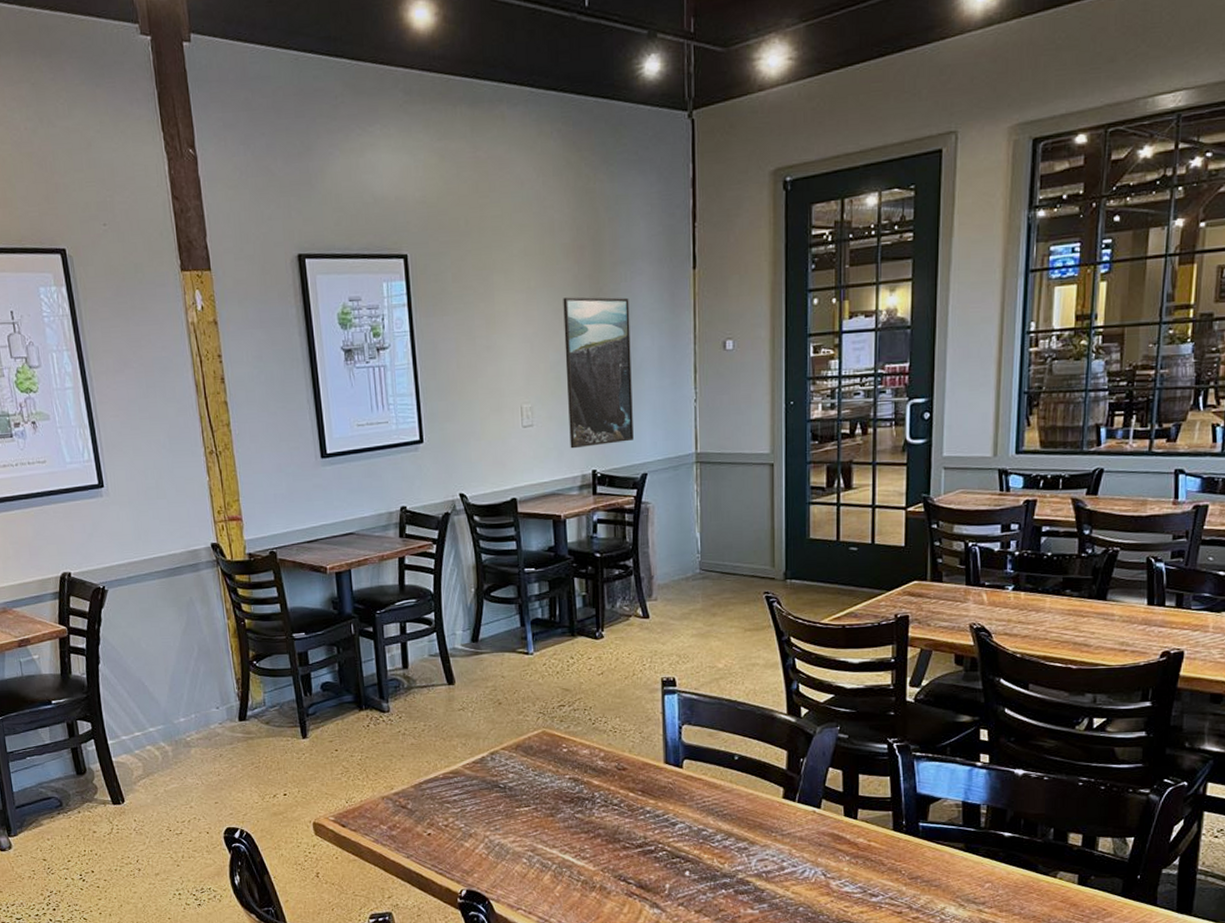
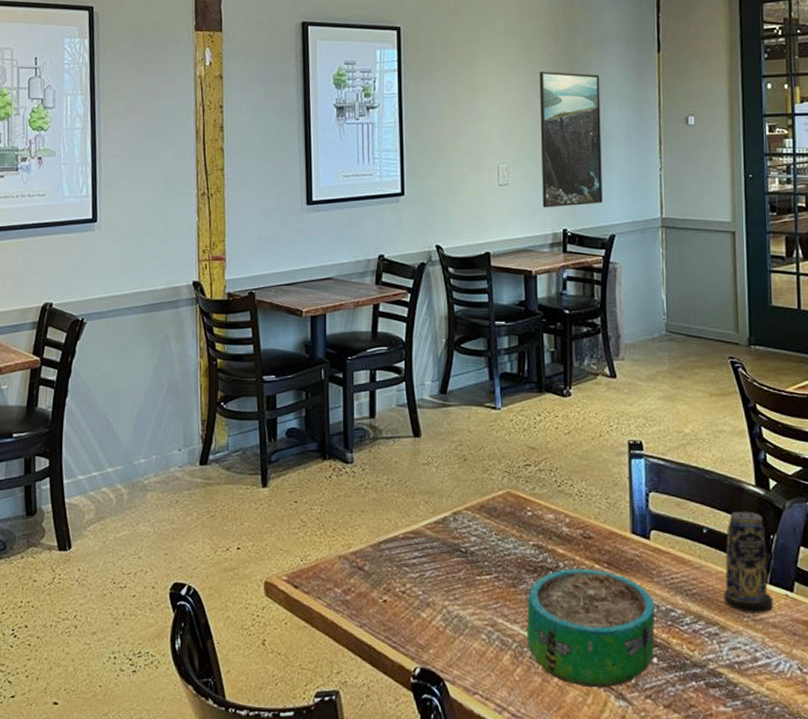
decorative bowl: none [565,796,688,899] -> present [527,568,655,687]
candle: none [753,738,800,830] -> present [724,511,773,614]

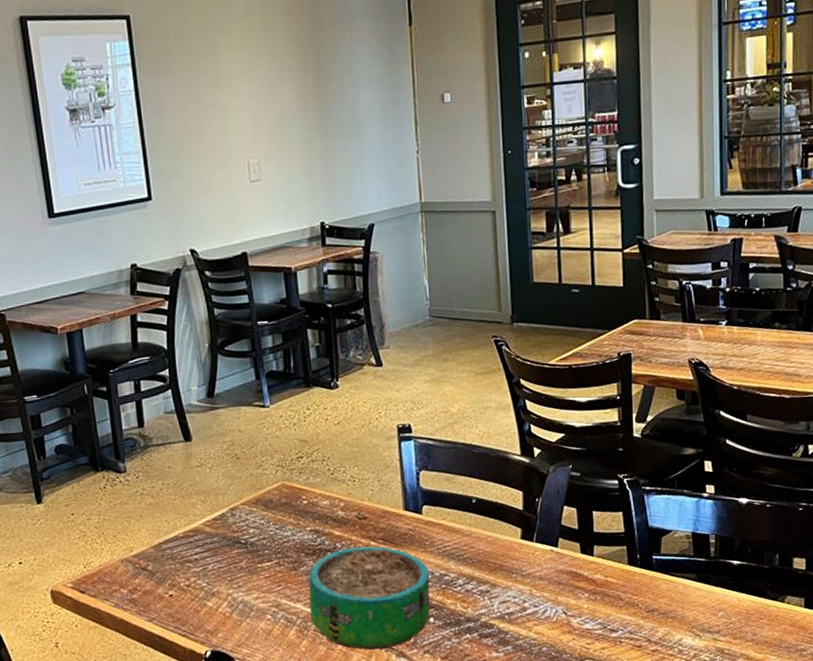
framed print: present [539,71,602,208] -> none [285,54,359,202]
candle: present [724,511,773,614] -> none [493,479,539,570]

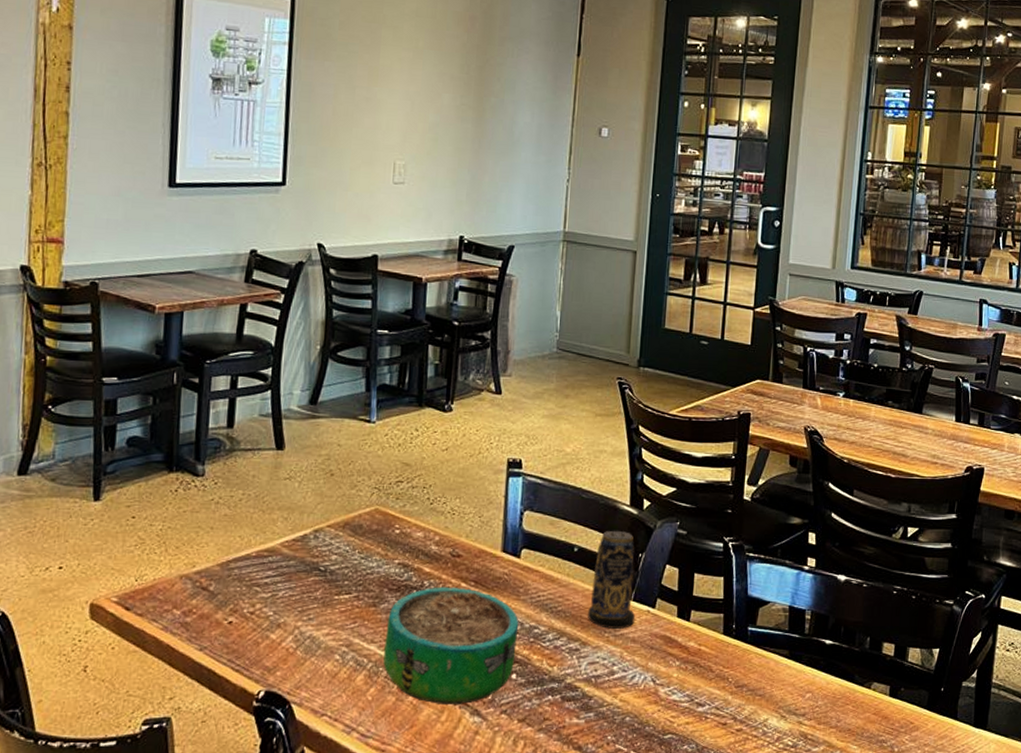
candle: none [493,479,539,570] -> present [588,530,635,630]

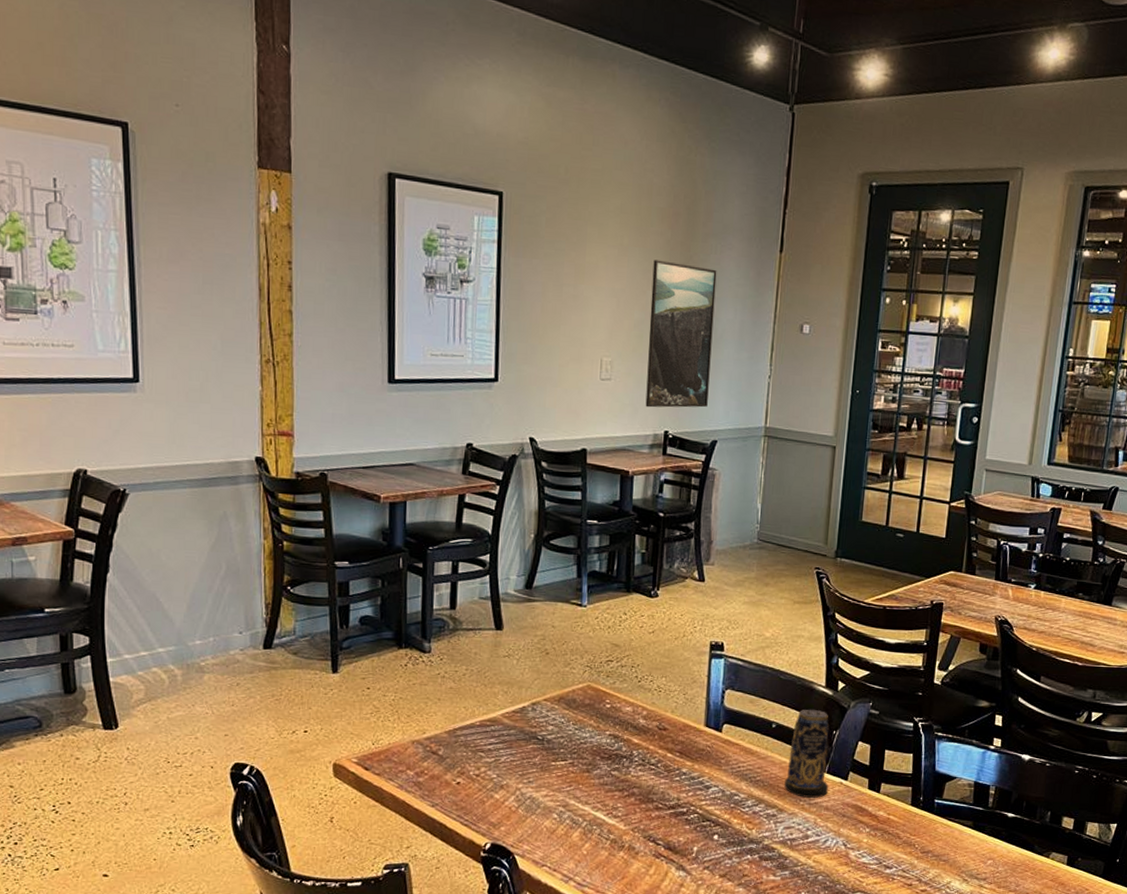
decorative bowl: present [383,586,519,704] -> none [597,756,721,860]
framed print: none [440,62,514,212] -> present [645,260,717,408]

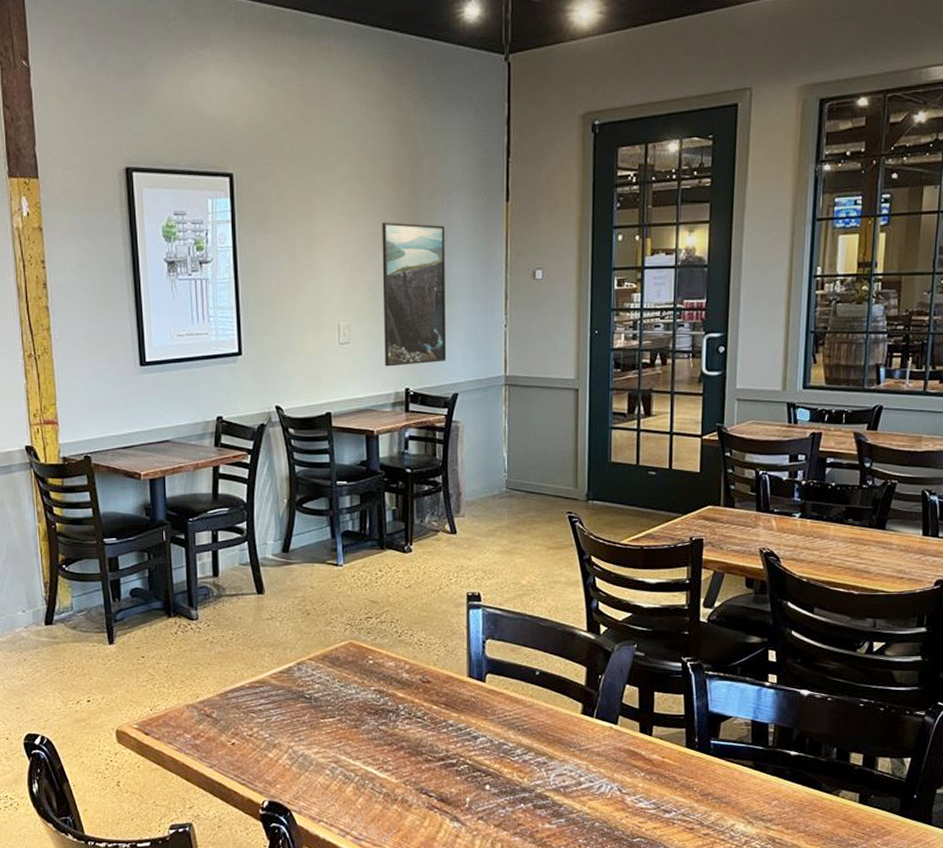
candle: present [784,709,829,799] -> none [553,654,598,745]

